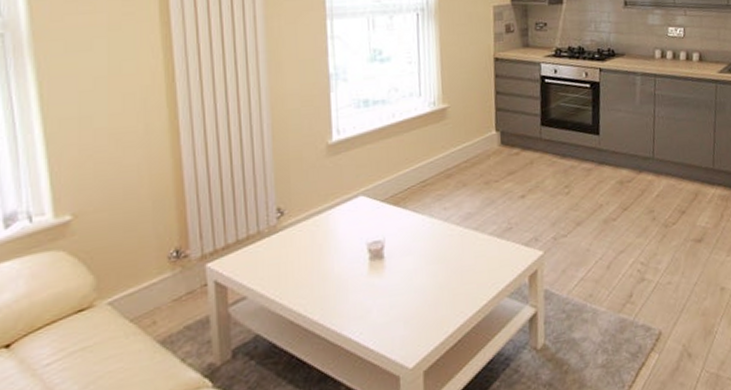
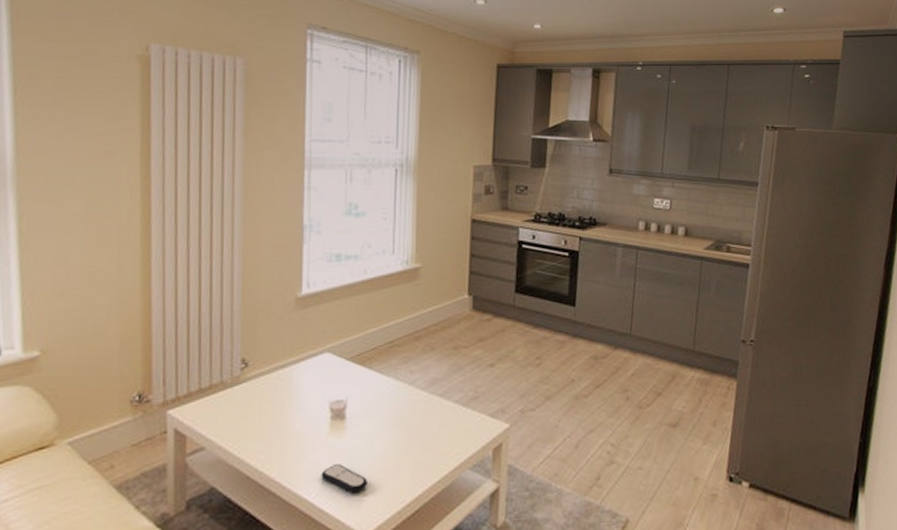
remote control: none [363,302,410,330] -> present [321,464,367,494]

